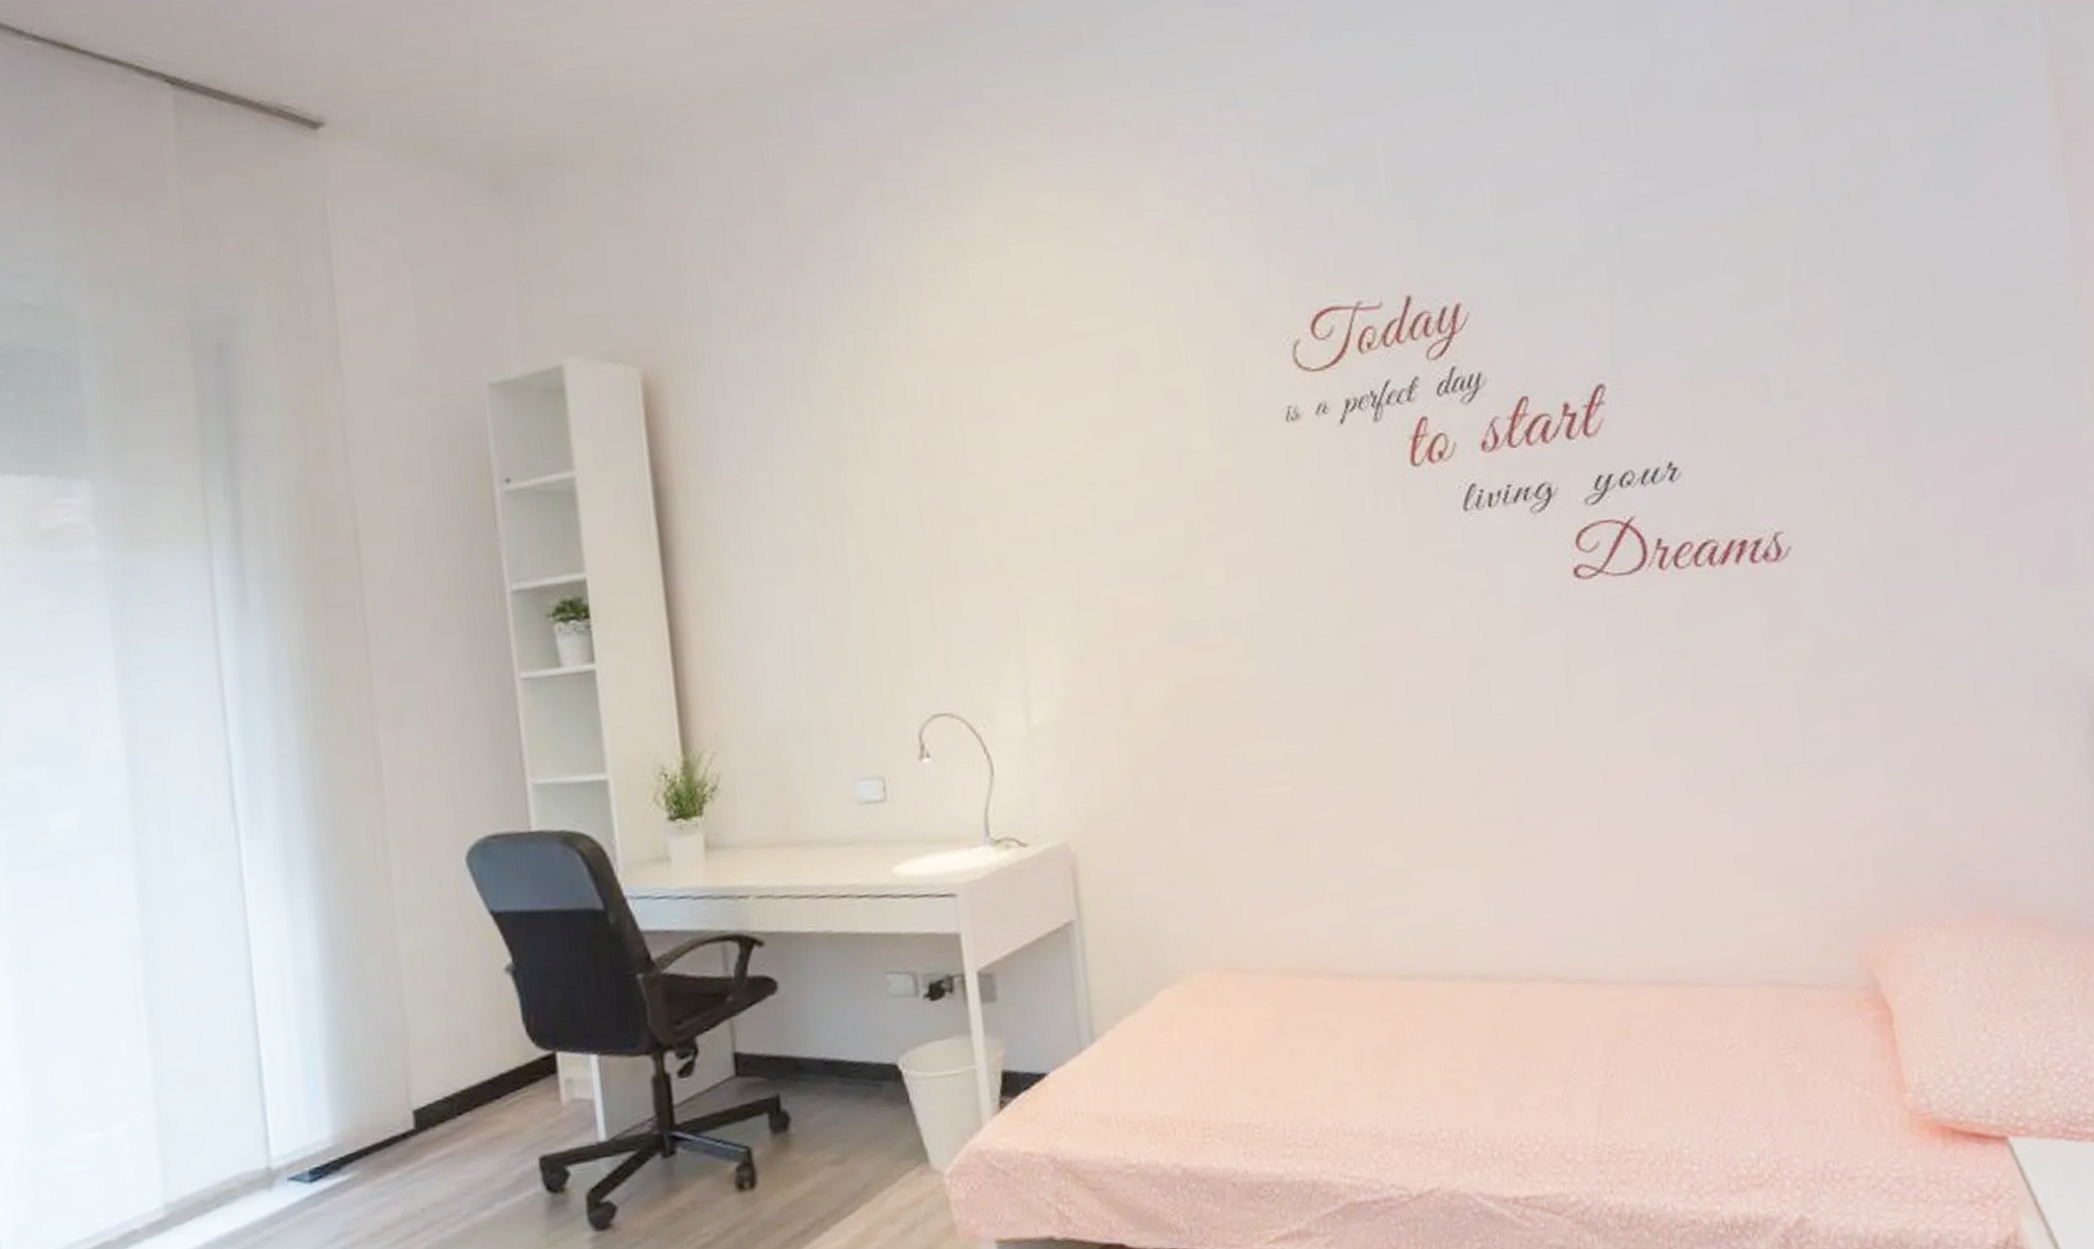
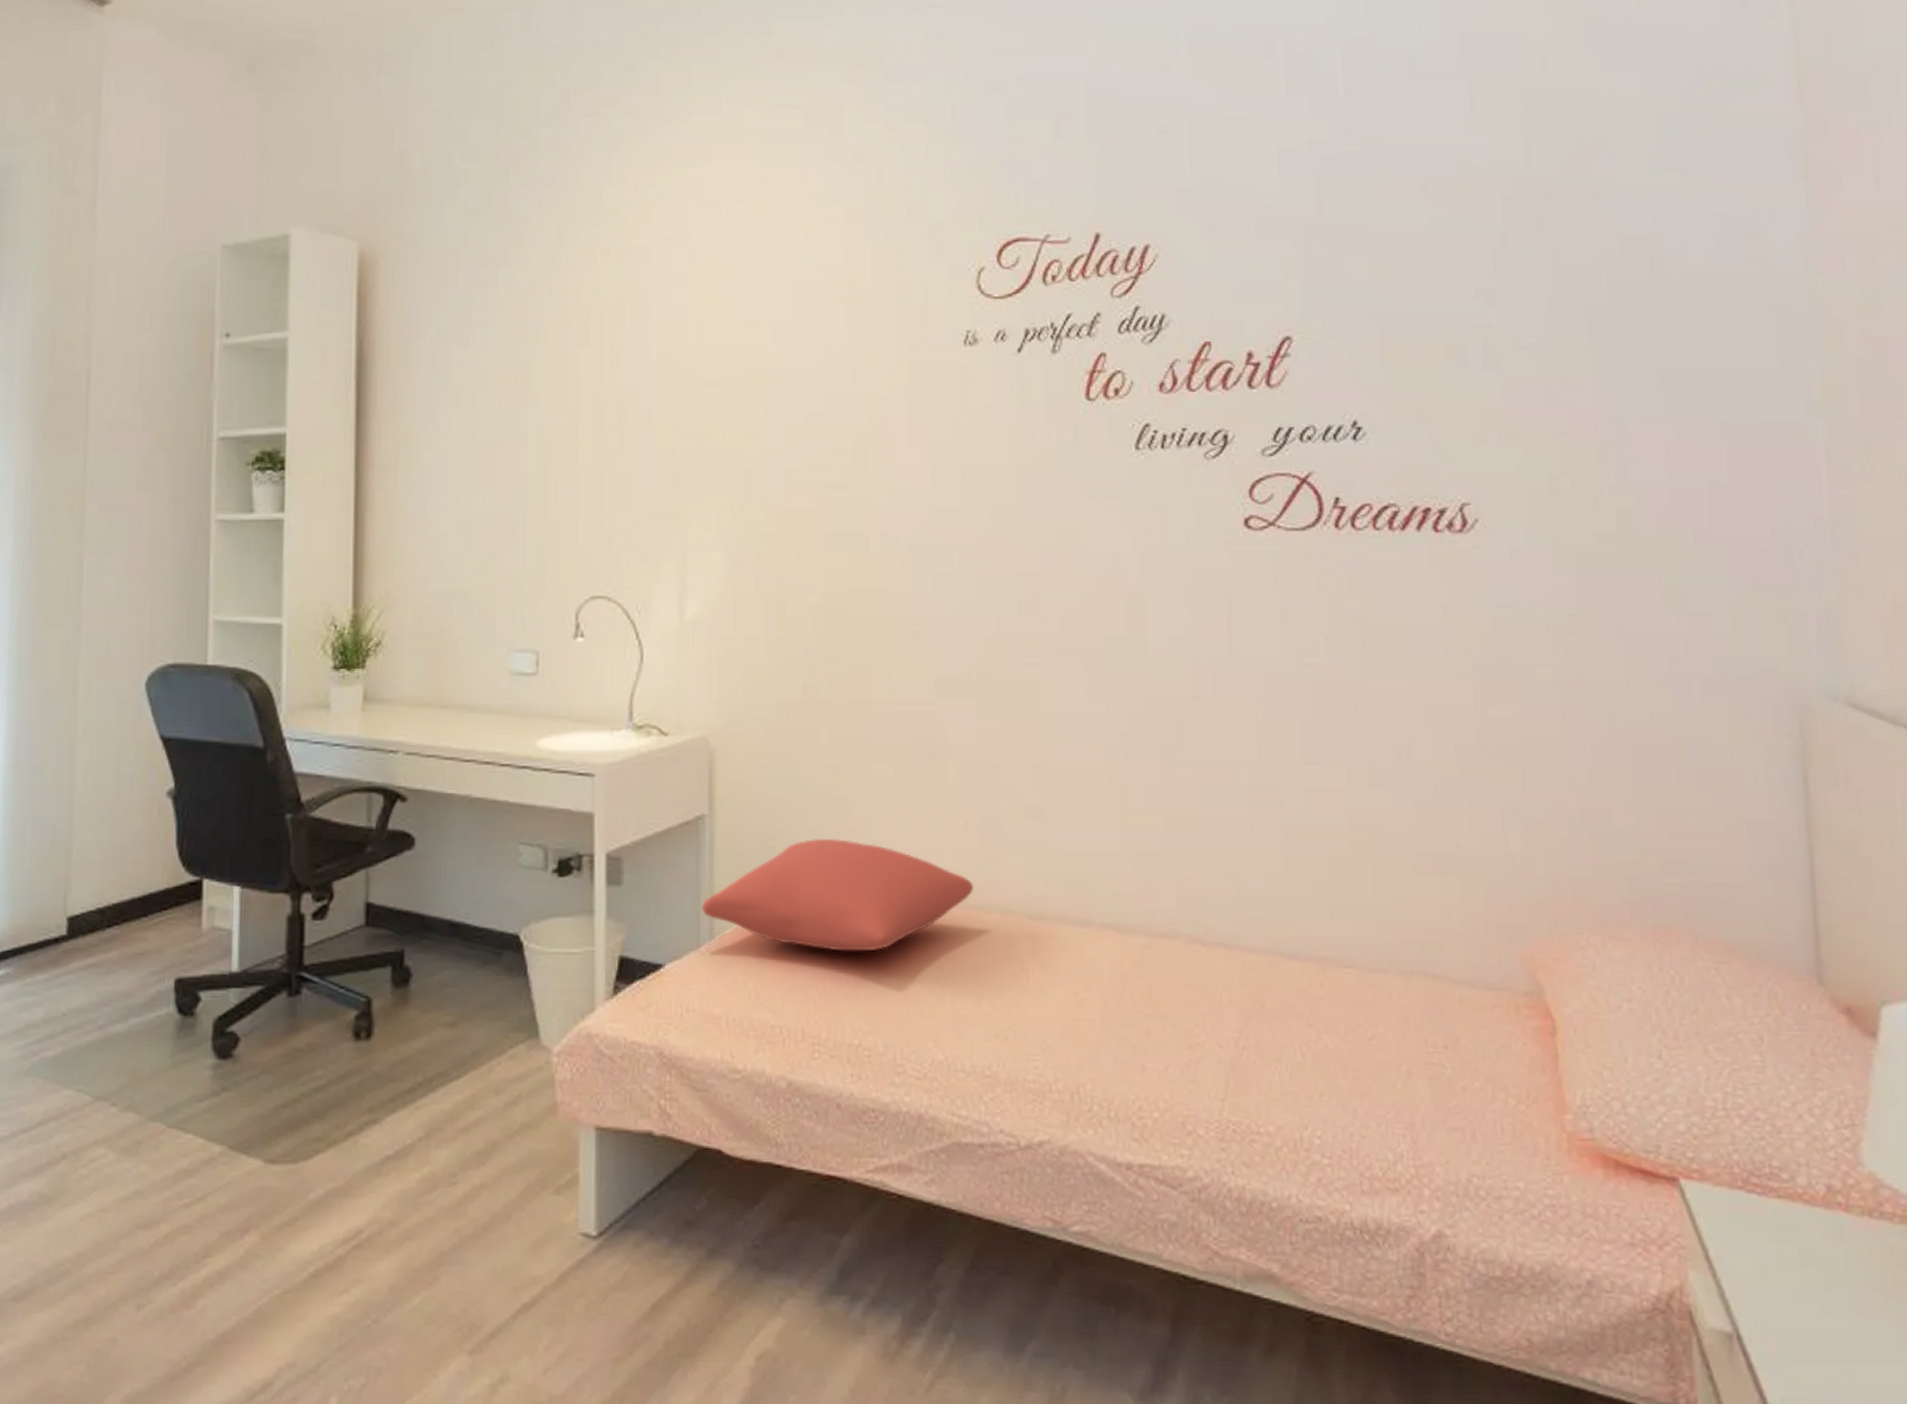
cushion: none [1079,927,1345,1037] -> present [701,838,973,952]

